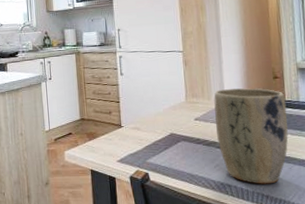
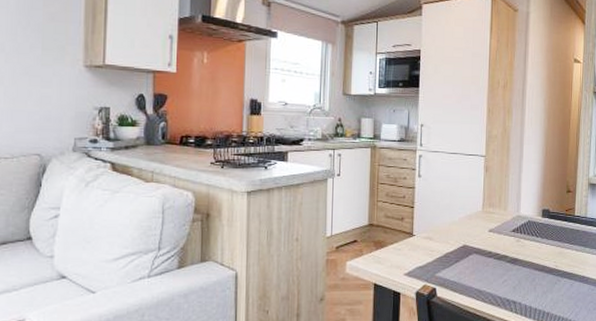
plant pot: present [214,88,289,184] -> none [508,200,575,301]

